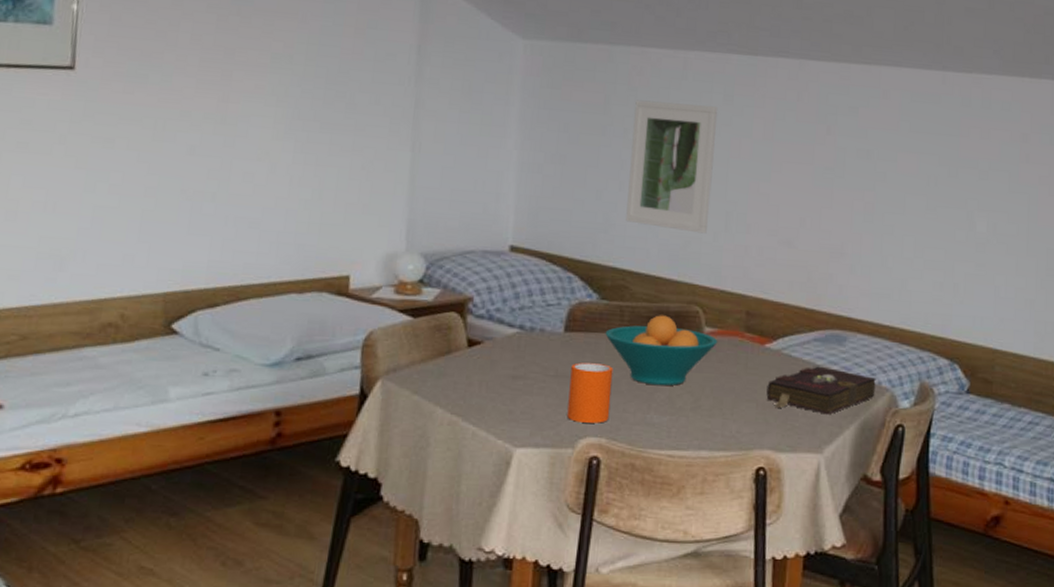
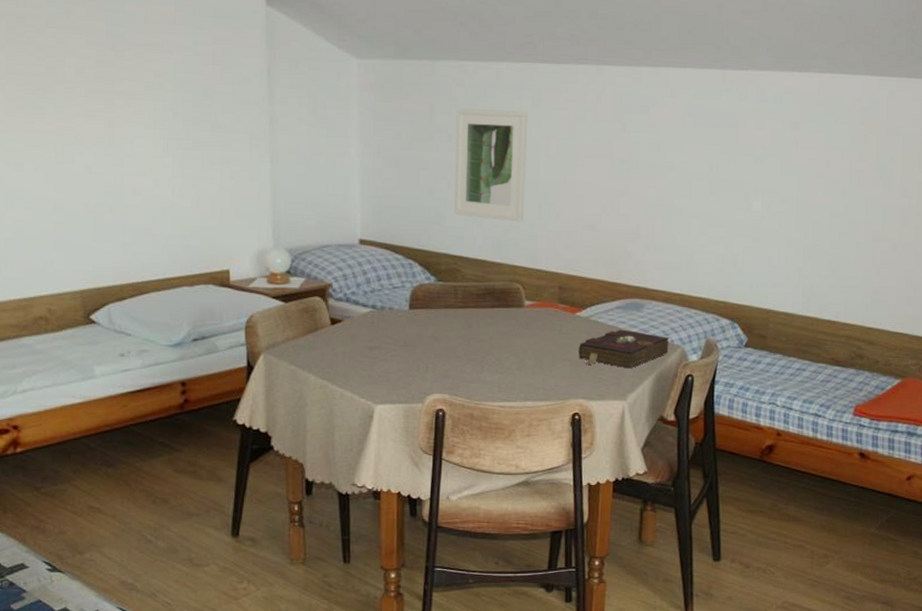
mug: present [567,362,614,423] -> none [416,334,451,383]
fruit bowl: present [605,315,718,386] -> none [443,292,537,351]

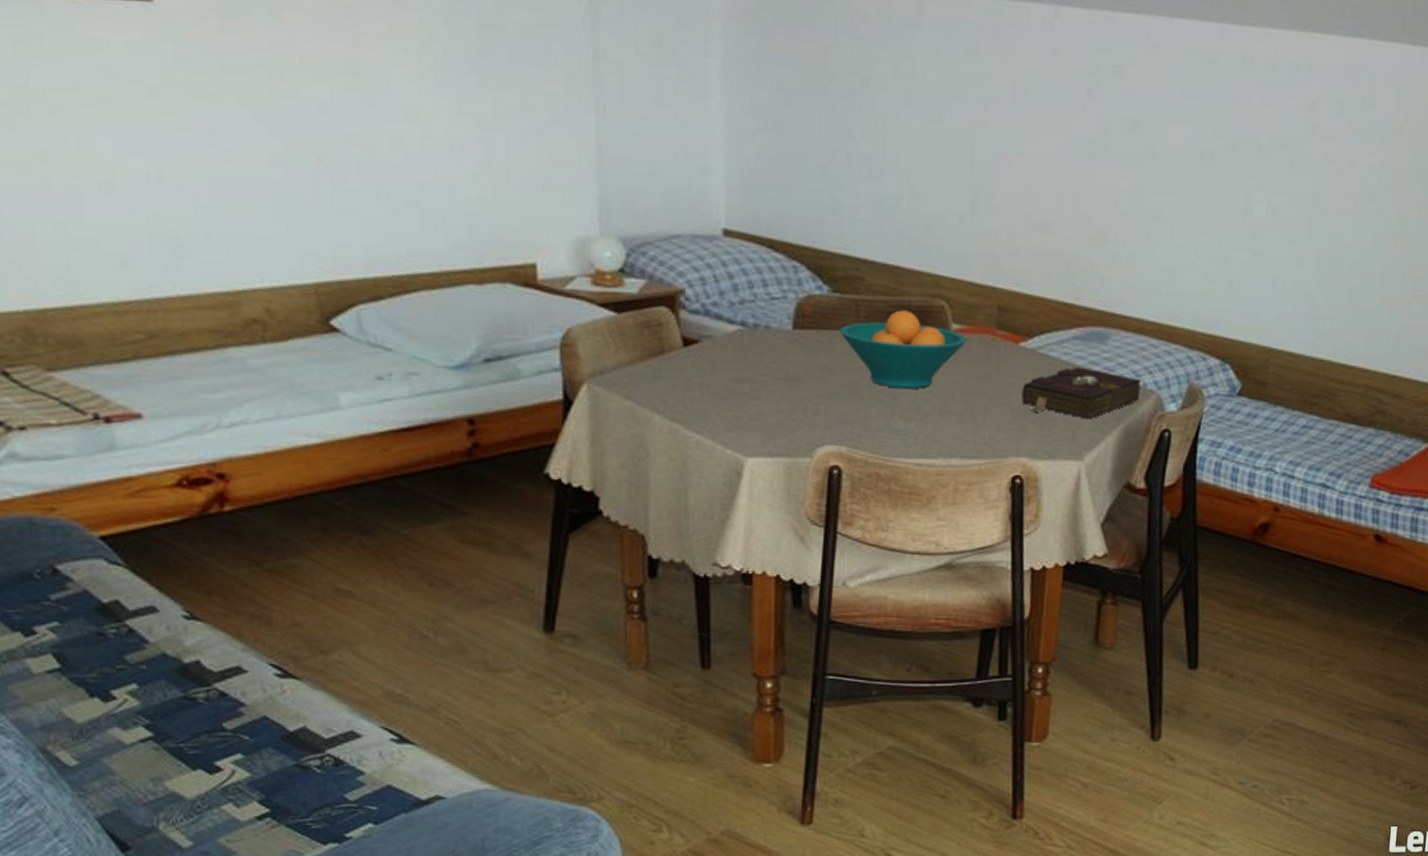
fruit bowl: none [443,292,537,351] -> present [839,310,967,389]
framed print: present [454,108,528,222] -> none [856,53,960,216]

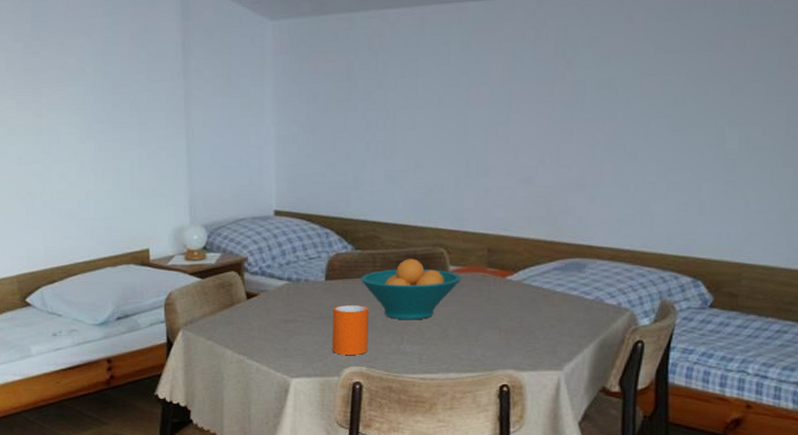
mug: none [802,363,851,430] -> present [332,305,369,355]
book: present [1021,366,1141,419] -> none [508,293,616,336]

